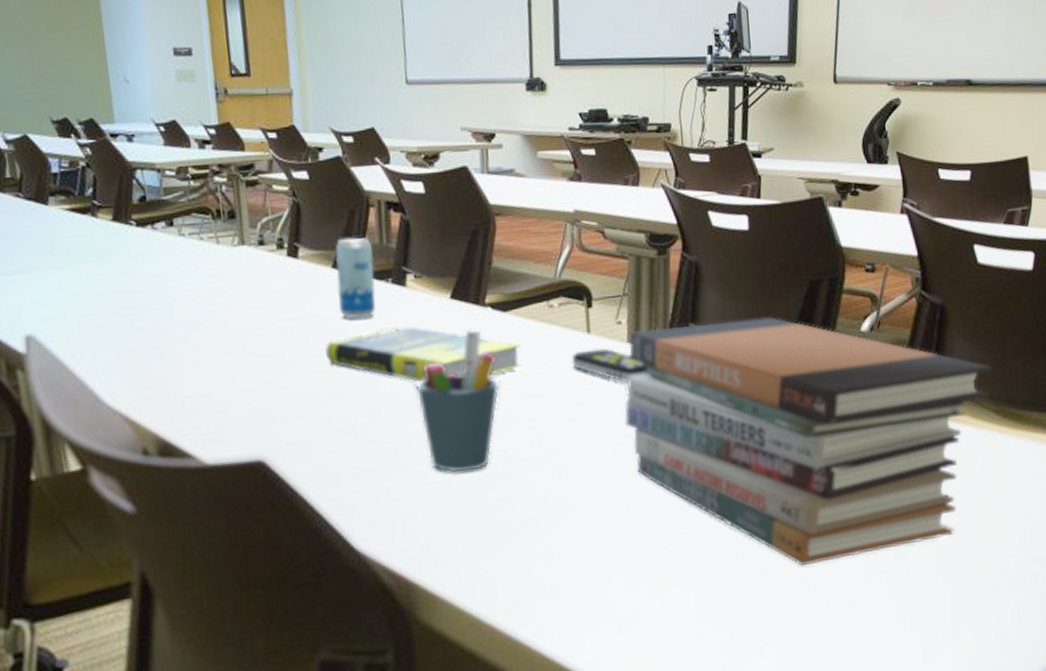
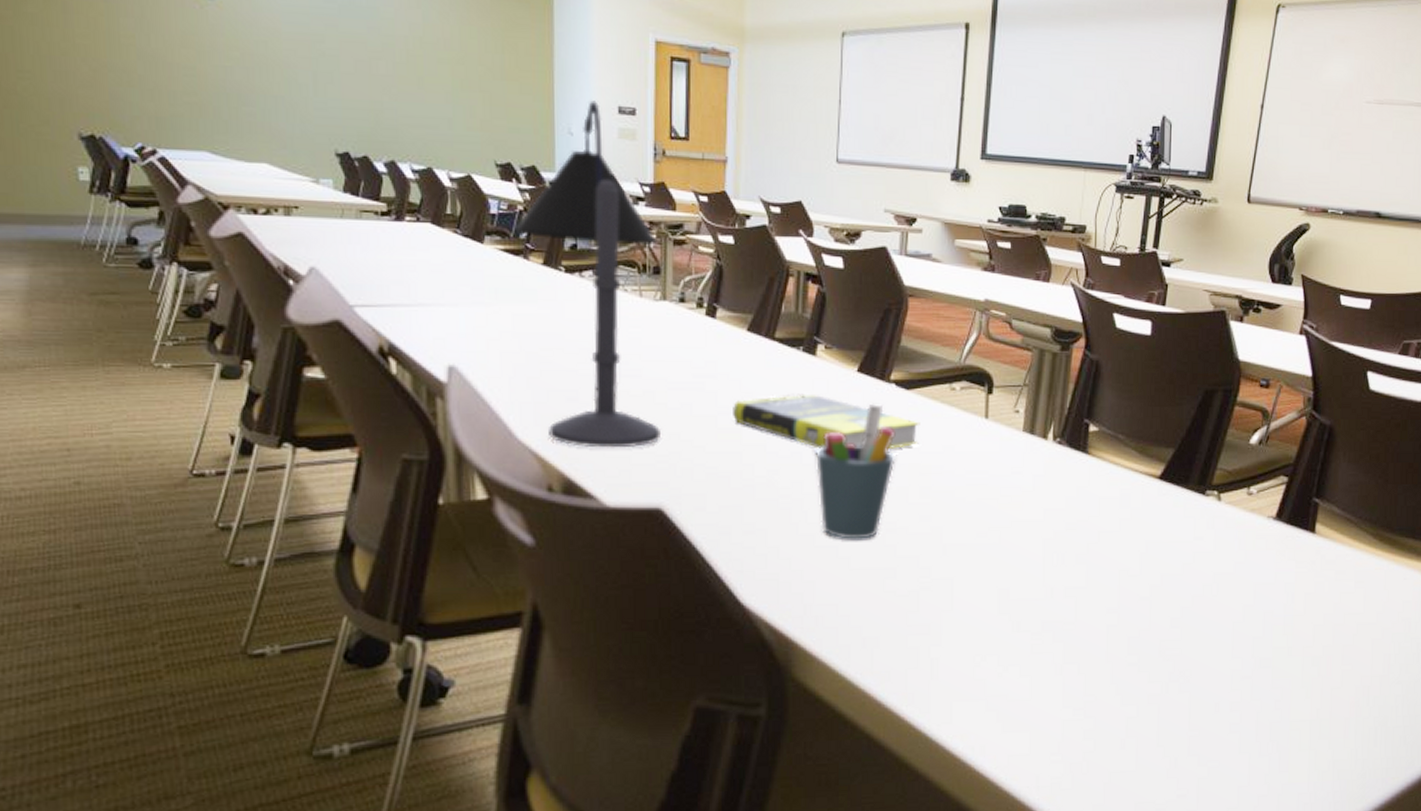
desk lamp: none [78,44,254,405] -> present [514,100,660,448]
beverage can: present [335,237,376,319] -> none [749,303,789,383]
remote control: present [571,348,647,383] -> none [967,434,1039,470]
book stack: present [624,317,992,567] -> none [1012,420,1373,665]

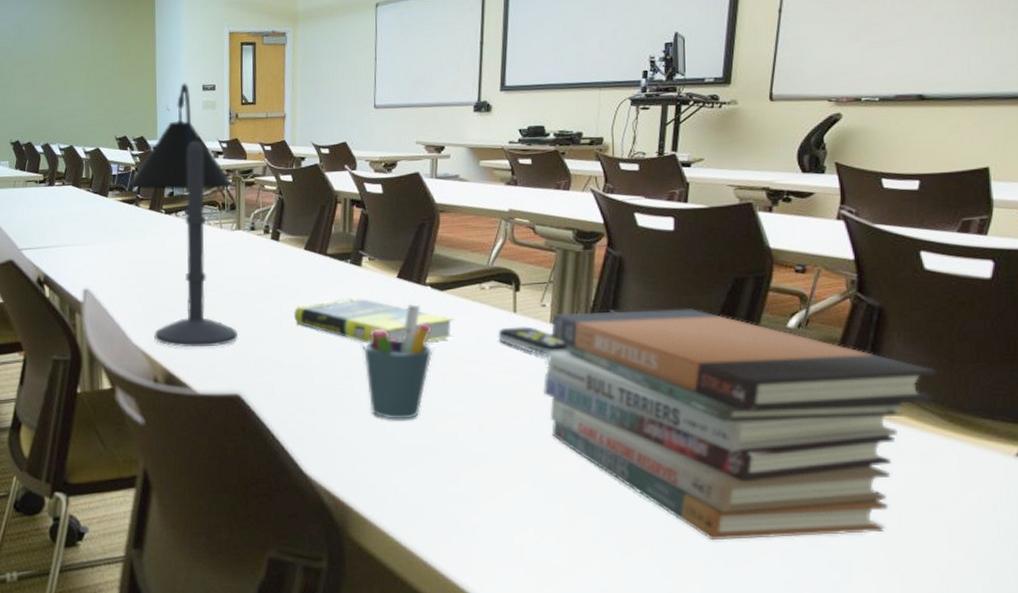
remote control: none [967,434,1039,470] -> present [498,326,567,358]
book stack: none [1012,420,1373,665] -> present [542,309,937,541]

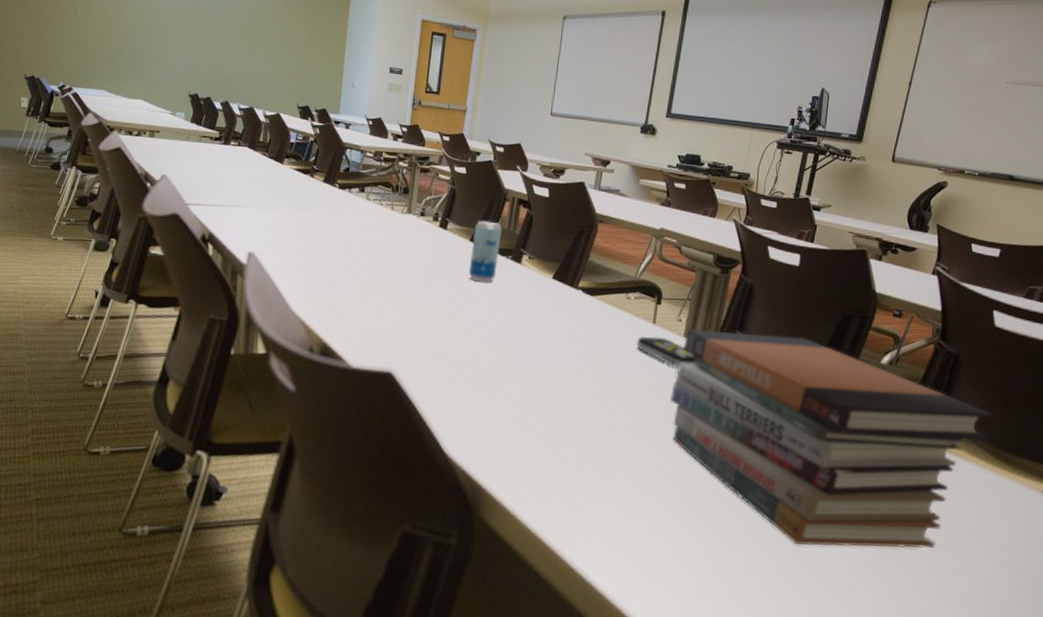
desk lamp: present [129,83,238,348] -> none [306,62,409,324]
book: present [294,298,454,343] -> none [452,292,600,342]
beverage can: none [306,226,338,290] -> present [468,220,502,282]
pen holder: present [362,303,433,420] -> none [513,304,579,412]

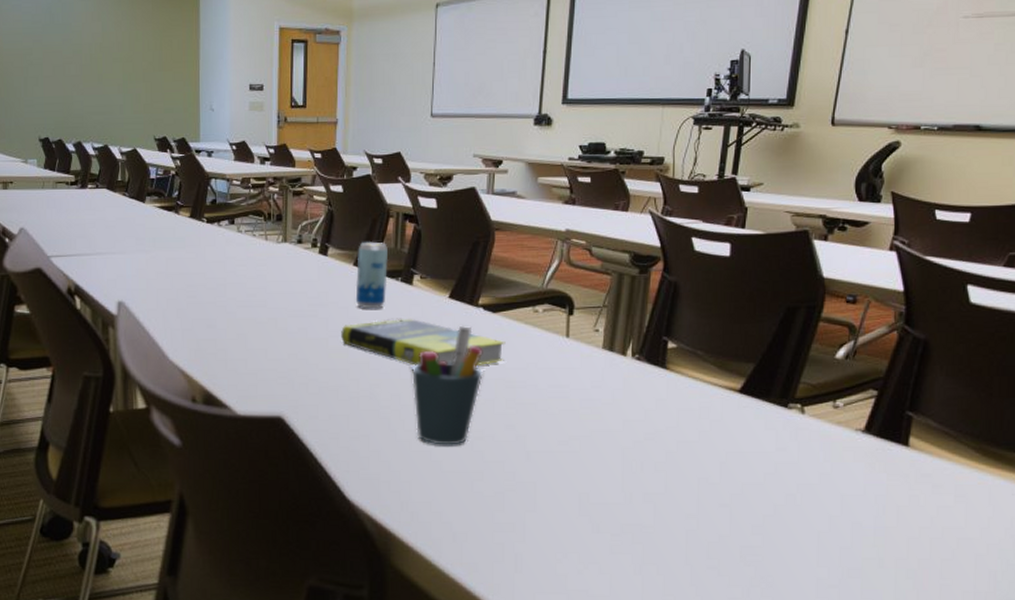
book: none [452,292,600,342] -> present [341,318,506,366]
pen holder: none [513,304,579,412] -> present [411,325,483,445]
remote control: present [636,336,696,368] -> none [549,352,618,384]
book stack: present [669,329,993,548] -> none [592,337,975,571]

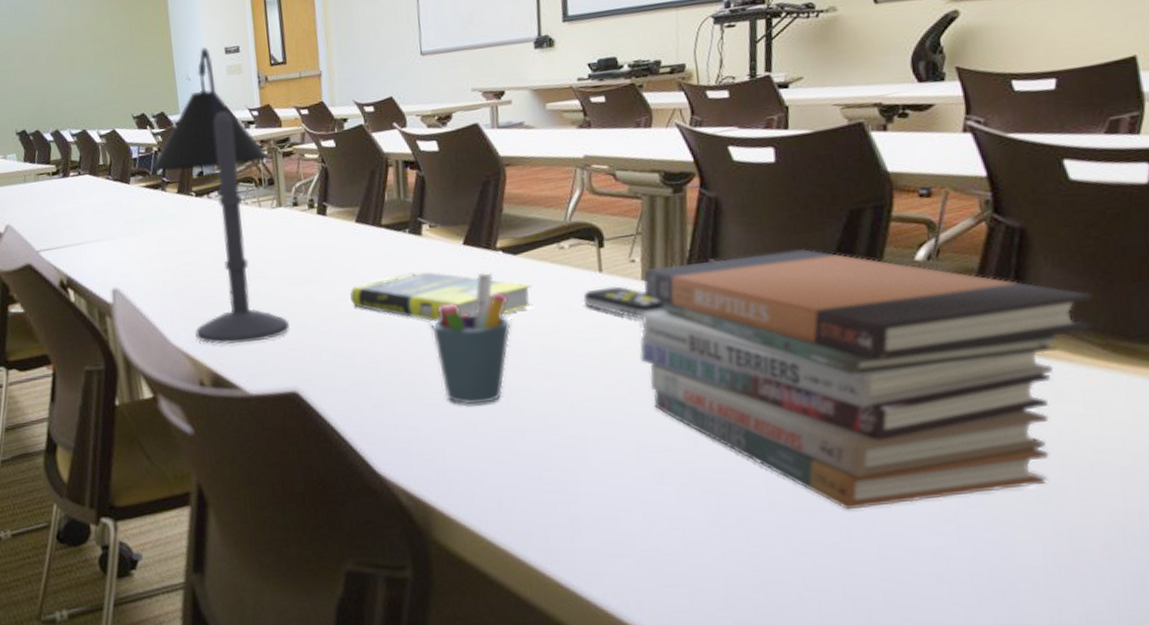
desk lamp: none [168,81,281,366] -> present [152,47,289,344]
beverage can: present [355,241,389,309] -> none [358,194,394,267]
remote control: none [549,352,618,384] -> present [583,286,663,320]
book stack: none [592,337,975,571] -> present [639,249,1093,510]

